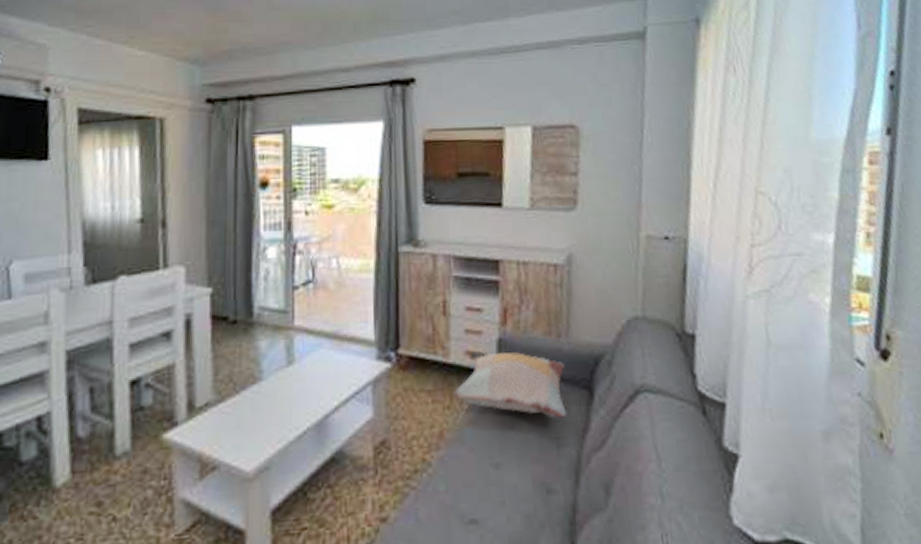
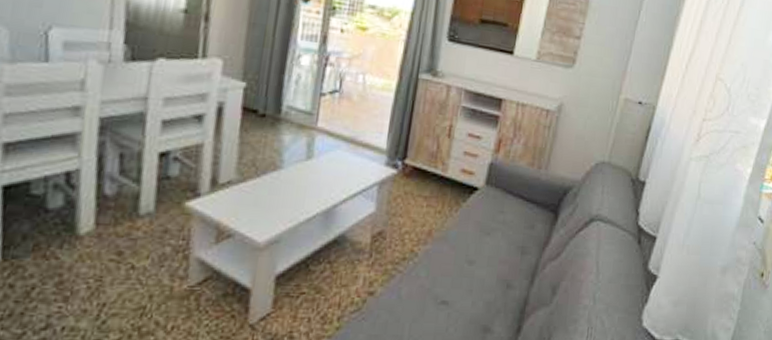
decorative pillow: present [453,351,567,419] -> none [445,170,541,233]

